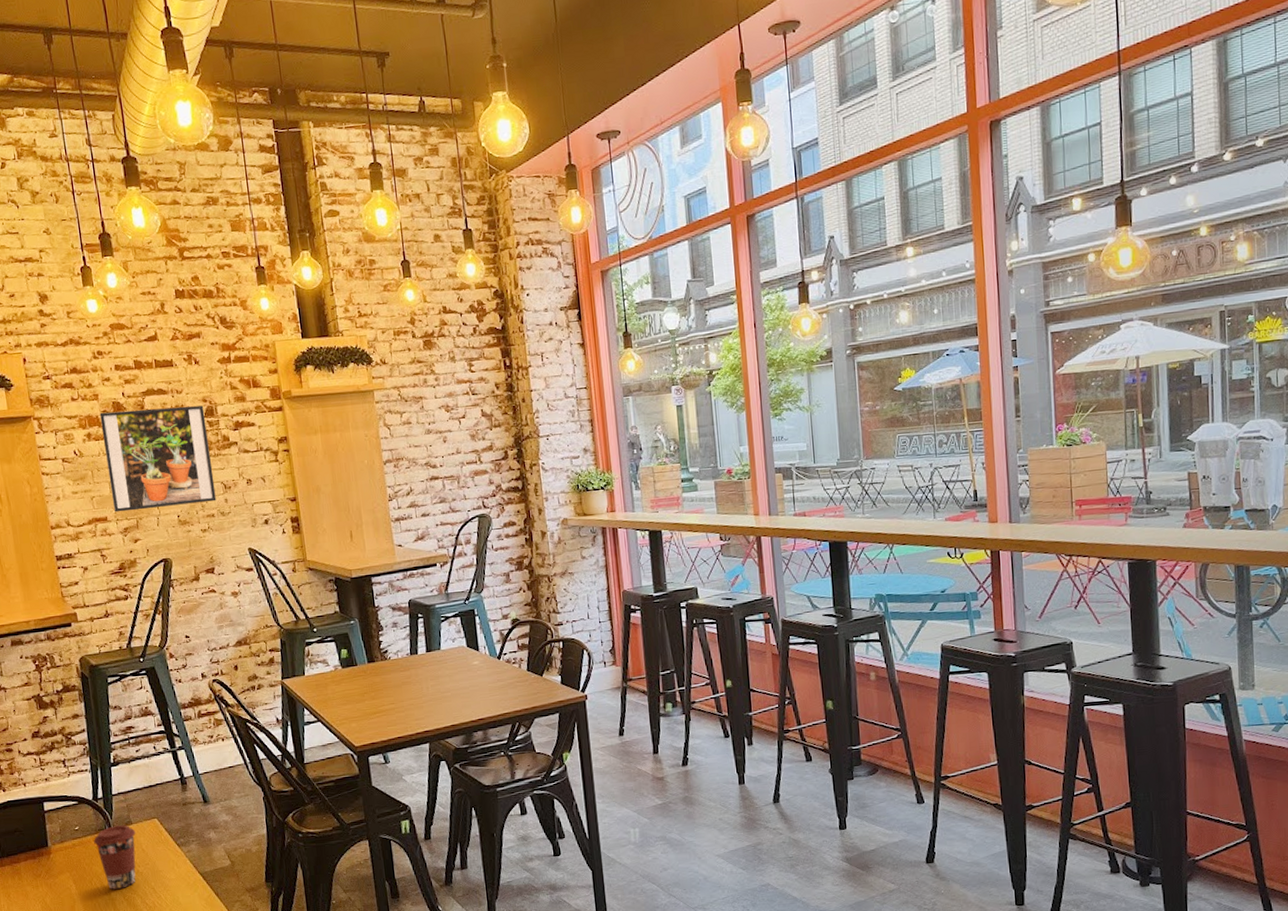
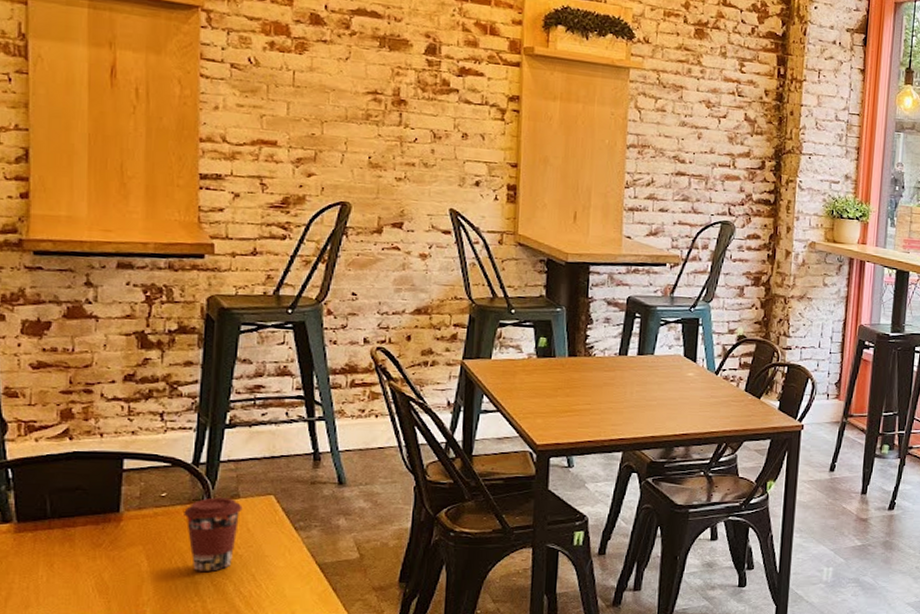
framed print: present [99,405,217,513] -> none [287,21,425,150]

